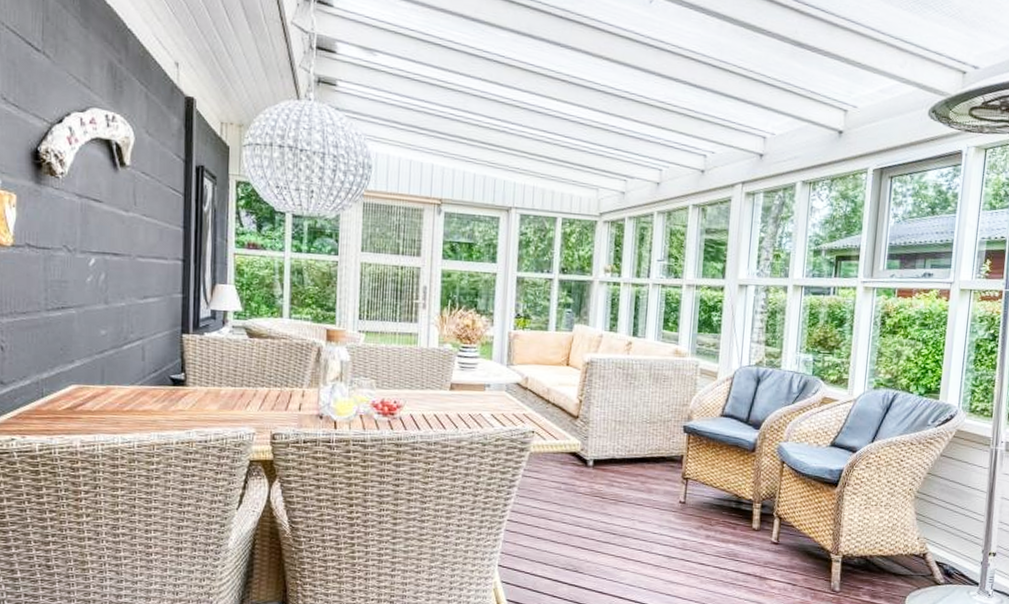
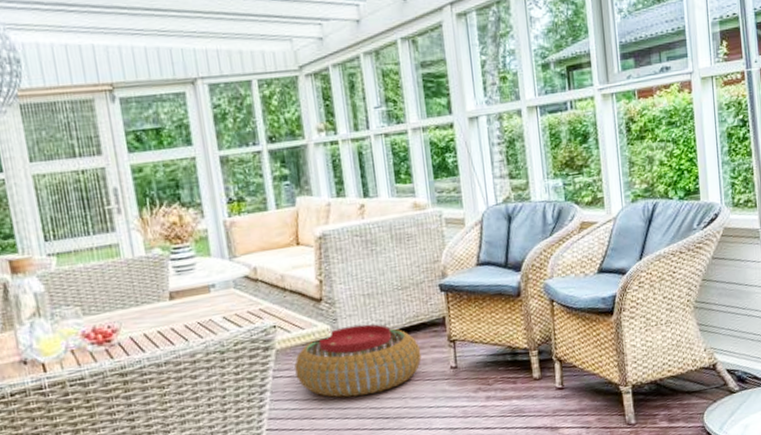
pouf: none [542,445,656,510] -> present [294,324,422,398]

